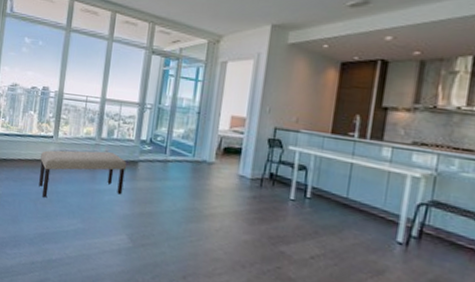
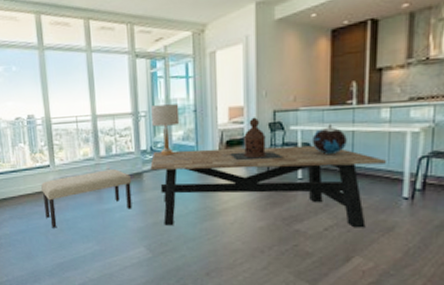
dining table: none [146,144,383,265] -> present [150,145,386,228]
lamp: none [156,100,185,151] -> present [151,104,180,156]
lantern: none [226,130,279,177] -> present [230,117,284,160]
decorative globe: none [308,151,345,182] -> present [311,123,347,154]

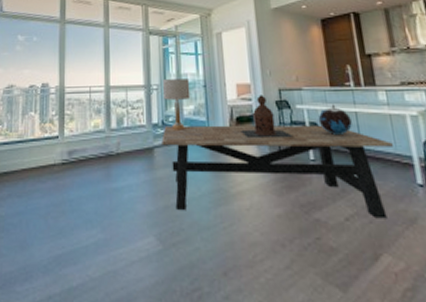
bench: present [41,169,132,228] -> none [47,143,143,210]

